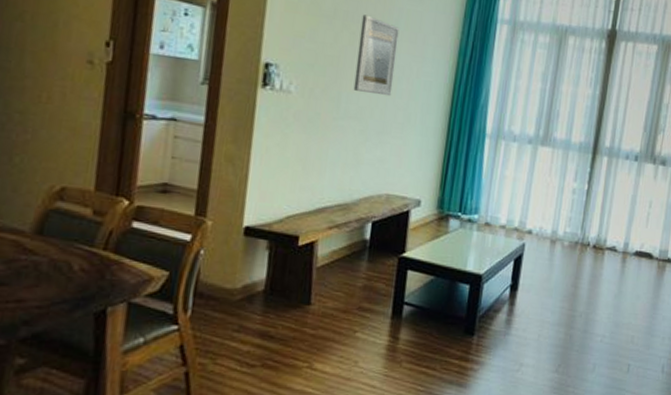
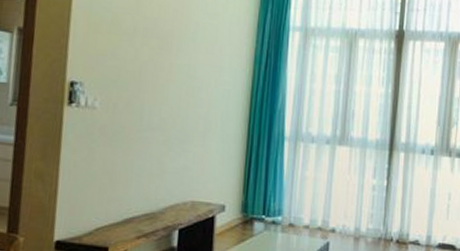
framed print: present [353,14,400,97] -> none [155,30,197,107]

